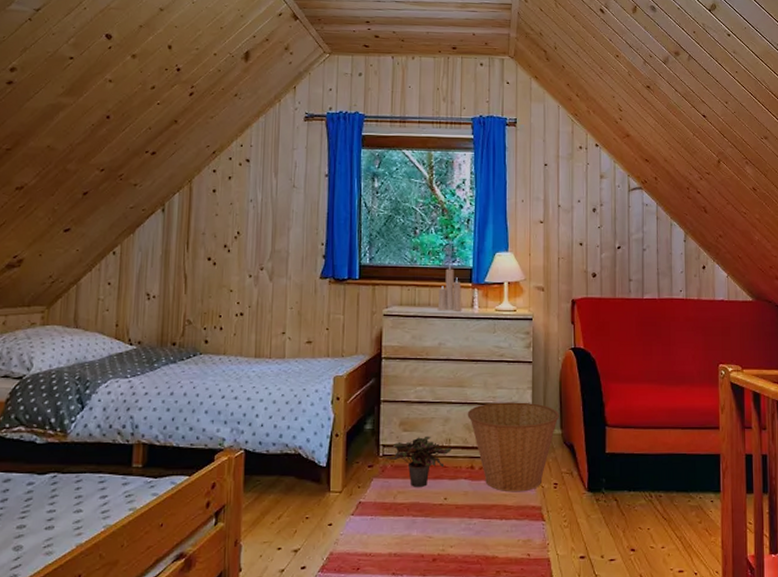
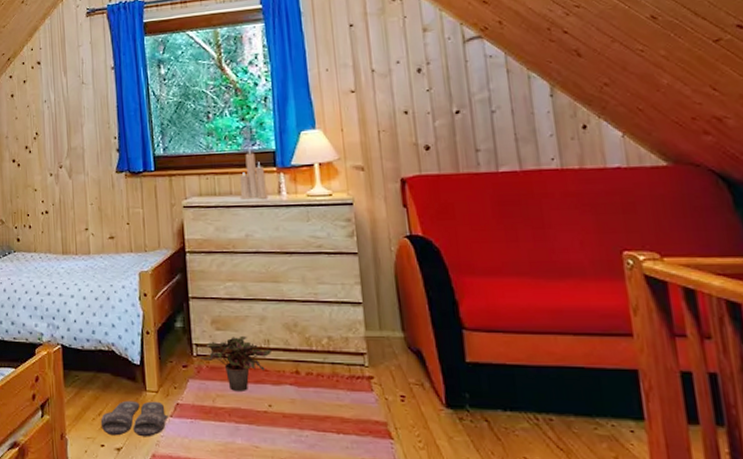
slippers: none [279,501,350,538] -> present [100,400,168,437]
basket: present [467,402,560,492] -> none [285,299,400,404]

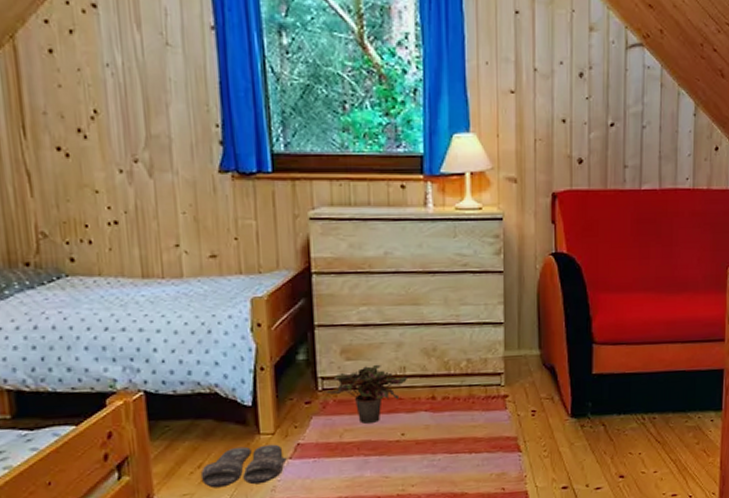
candle: present [240,147,268,200] -> none [380,149,413,212]

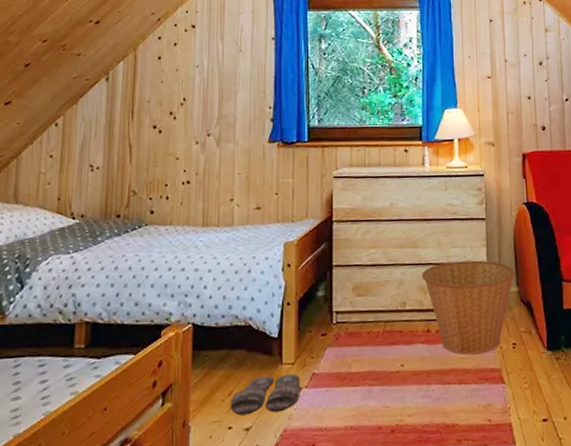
potted plant: present [326,364,409,424] -> none [339,300,408,355]
basket: none [424,319,538,423] -> present [421,260,516,355]

